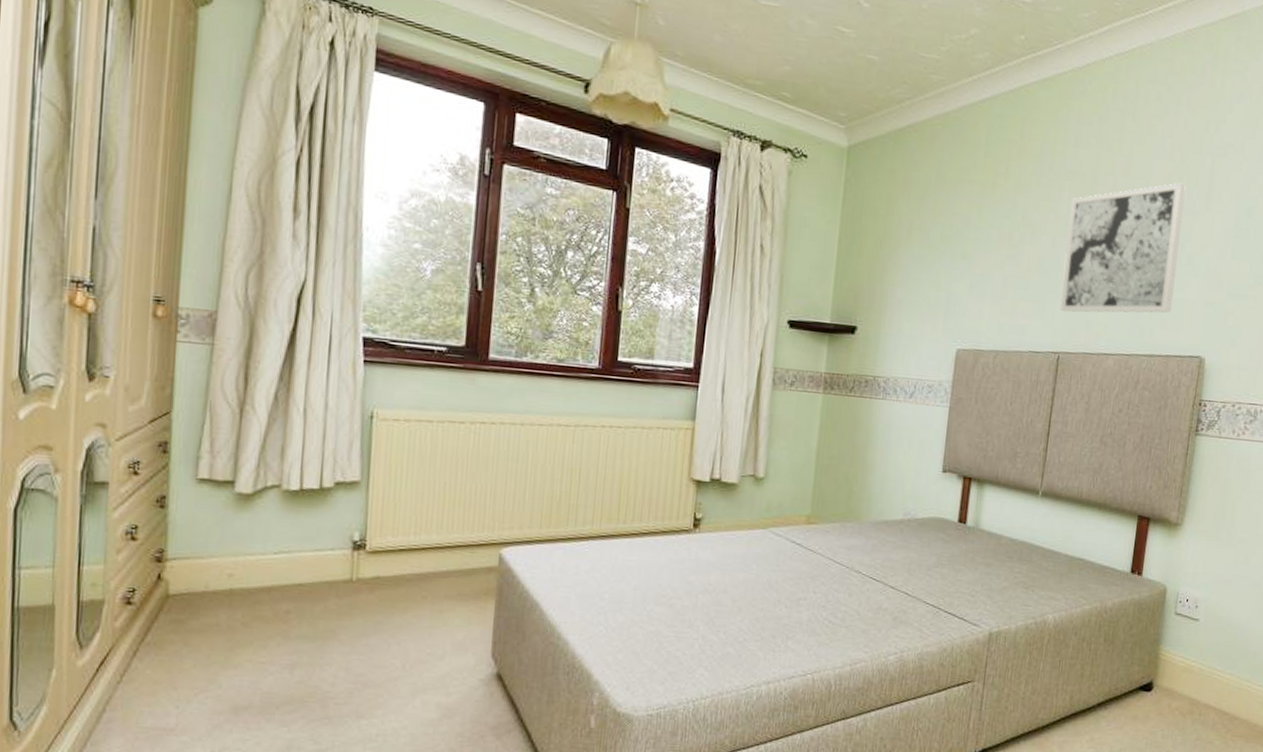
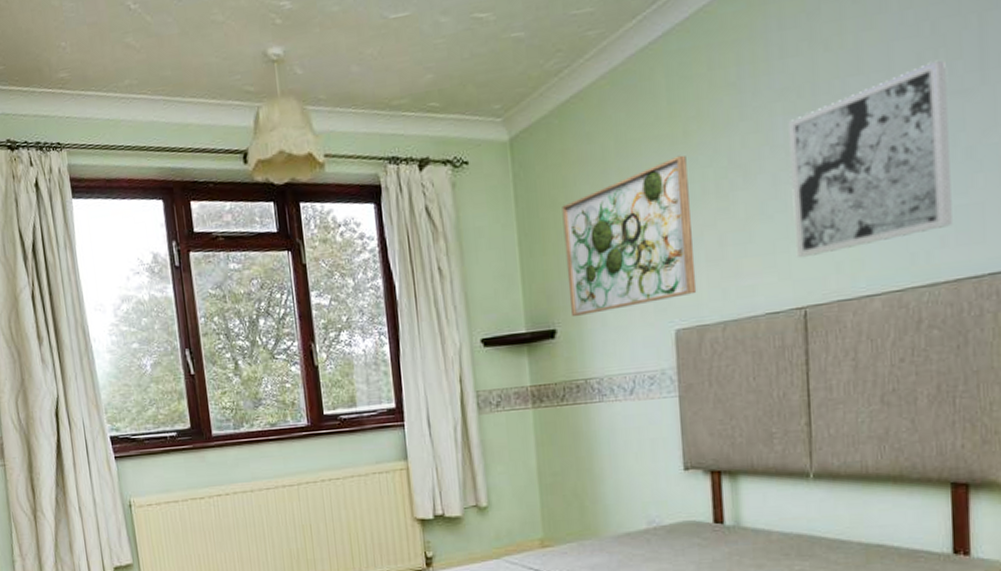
wall art: none [872,202,991,322] -> present [562,155,697,317]

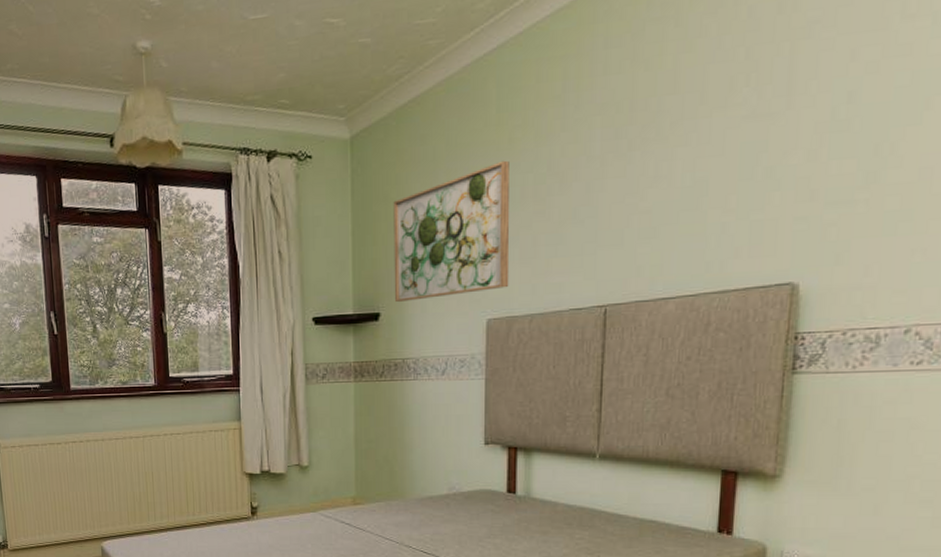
wall art: present [788,60,952,258] -> none [602,84,757,261]

